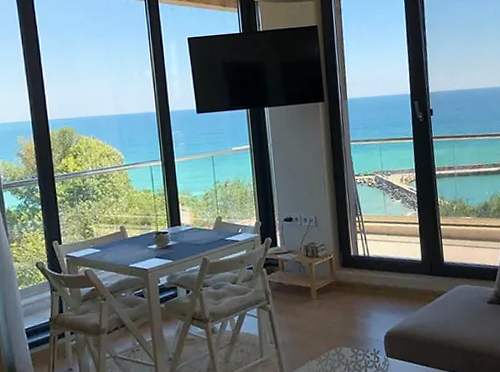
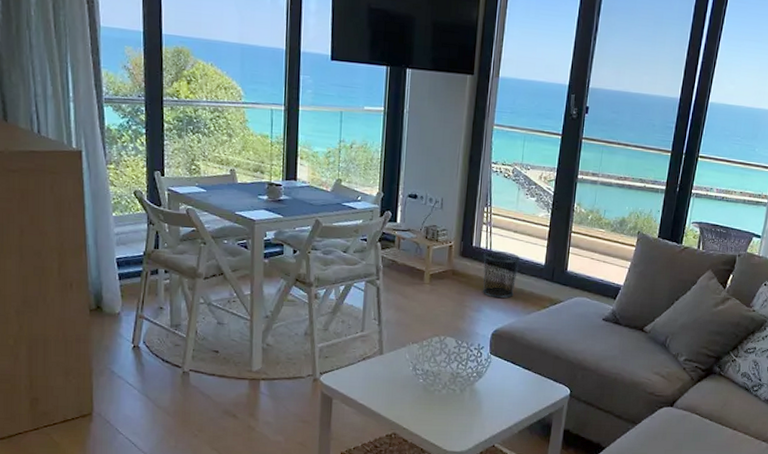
waste bin: none [363,254,399,301] -> present [482,251,521,299]

